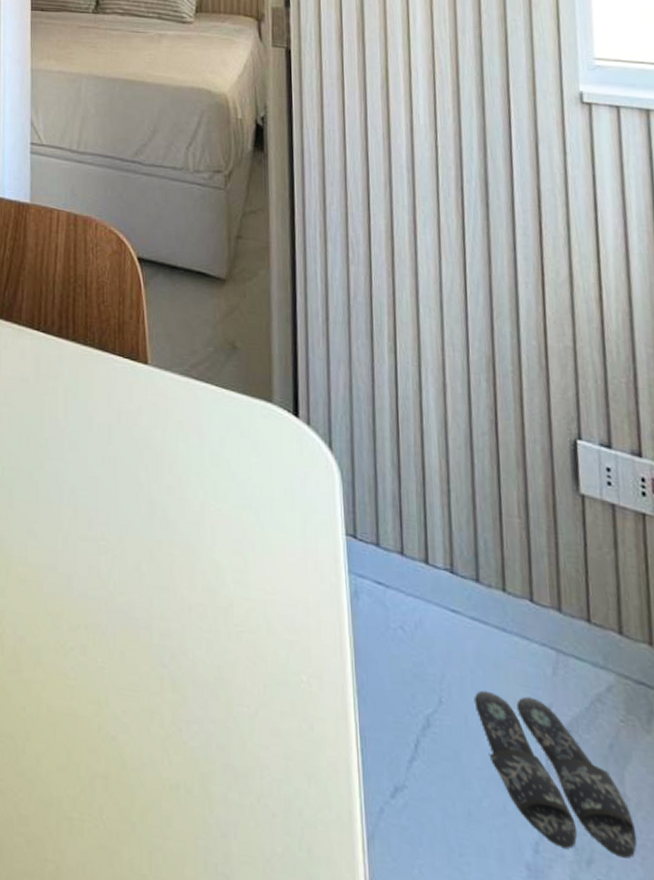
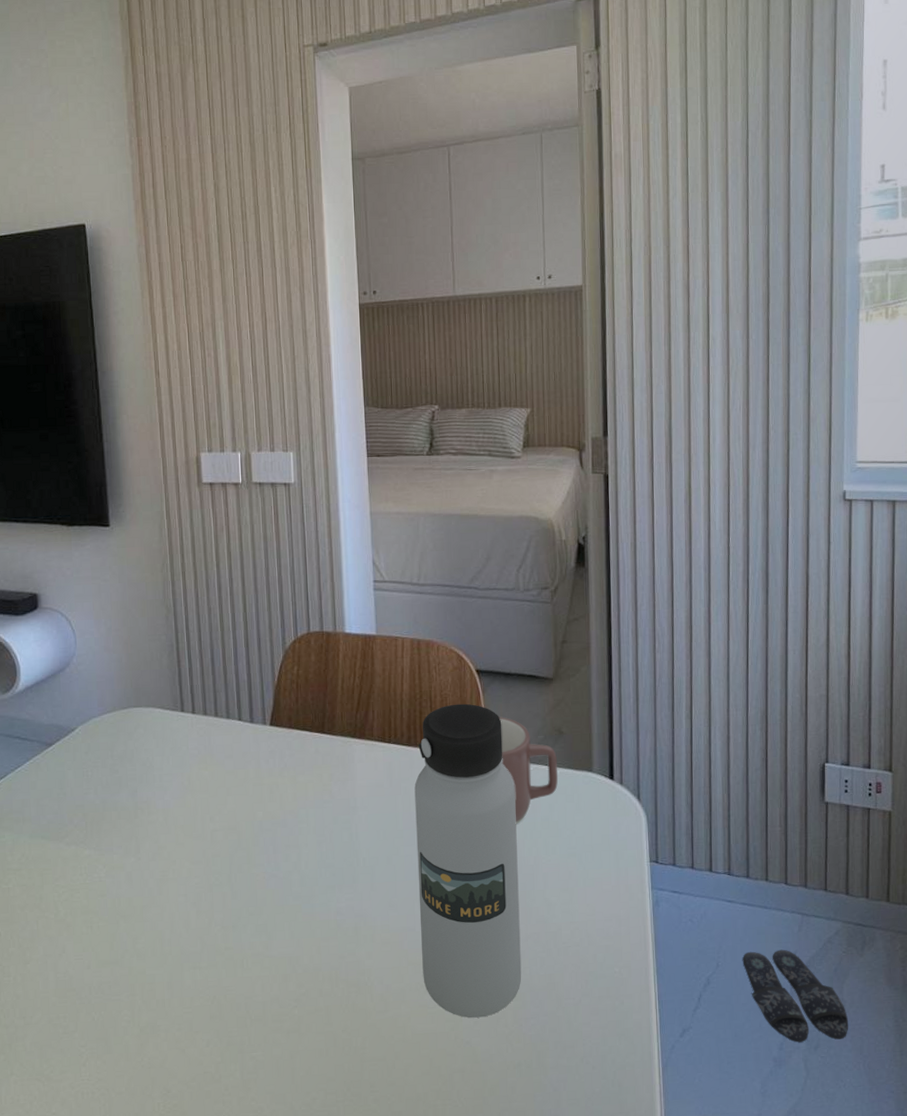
water bottle: none [63,294,183,708] -> present [414,703,522,1018]
mug: none [162,317,231,455] -> present [498,716,559,824]

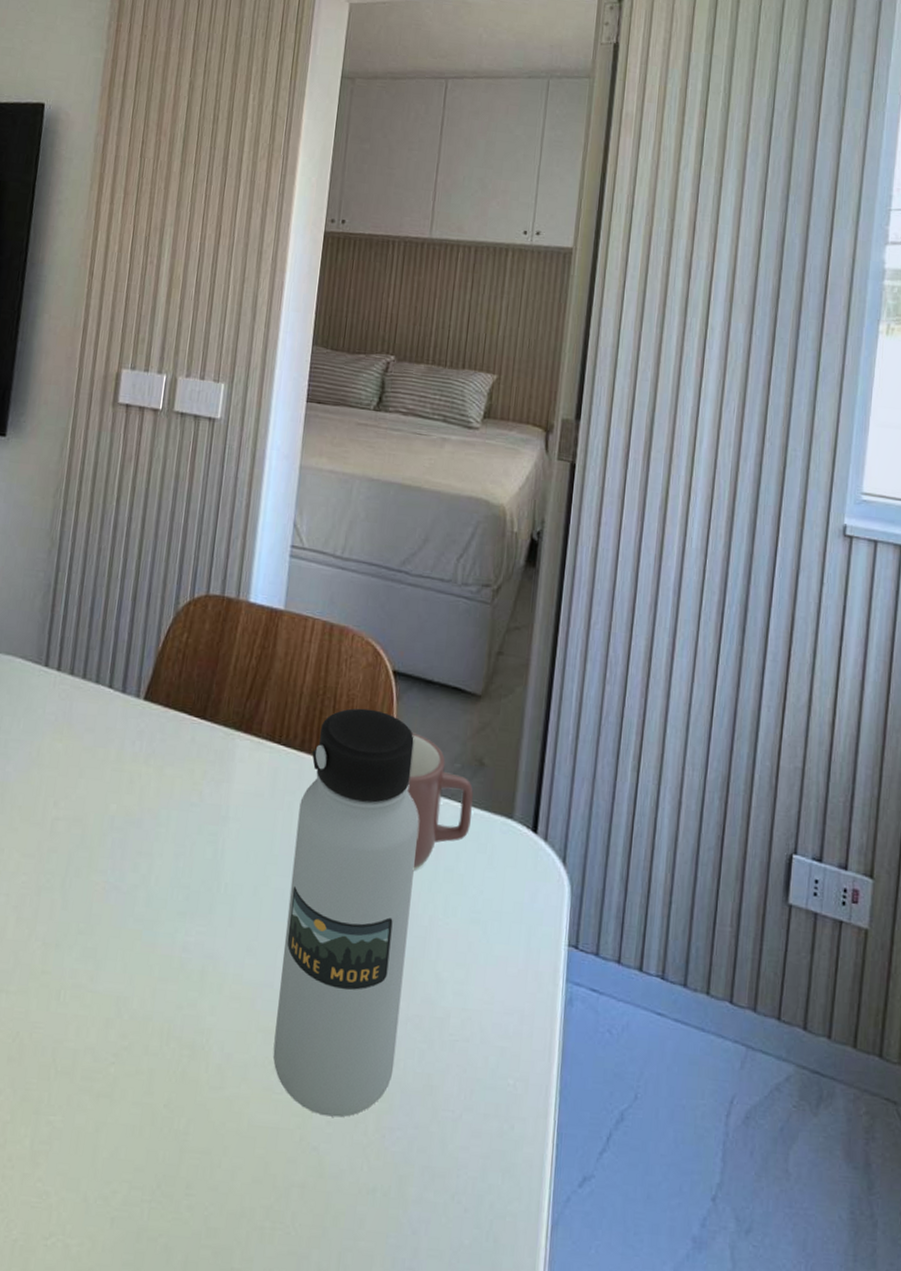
slippers: present [743,949,849,1042] -> none [667,1085,792,1226]

